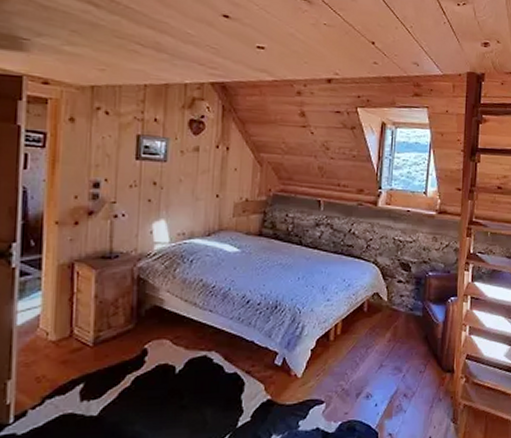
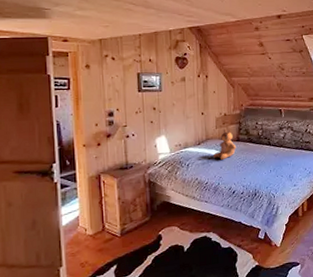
teddy bear: none [226,218,258,258] -> present [213,128,237,160]

